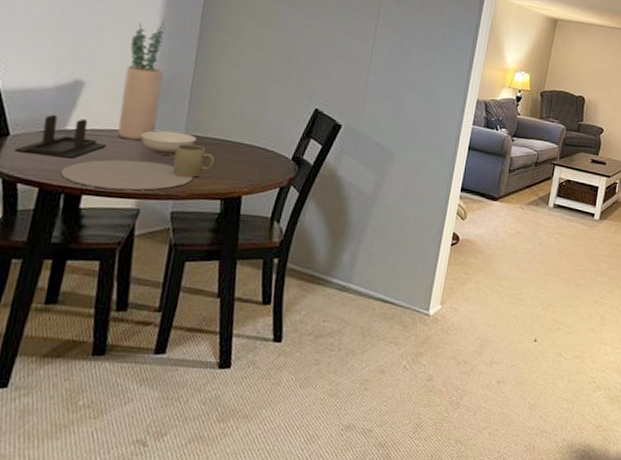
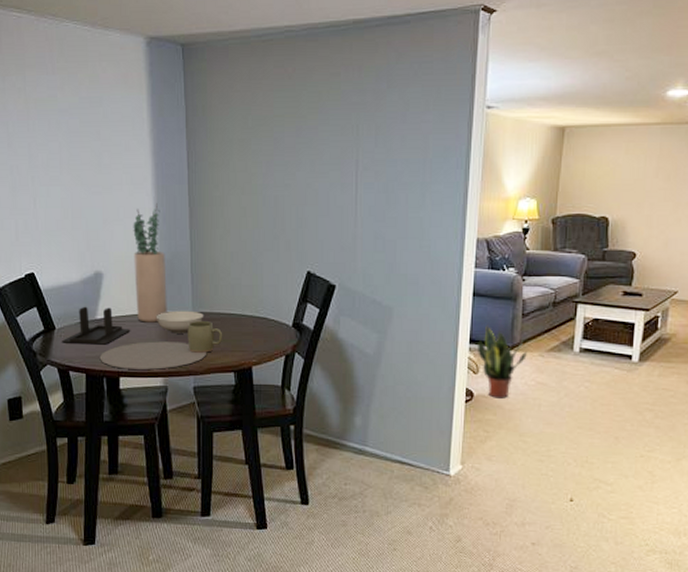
potted plant: none [467,176,510,244] -> present [478,325,527,399]

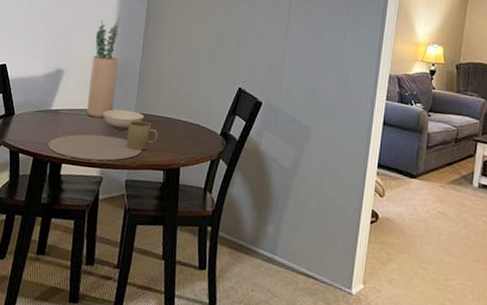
napkin holder: present [62,306,130,345] -> none [18,97,78,133]
potted plant: present [478,325,527,399] -> none [384,153,430,224]

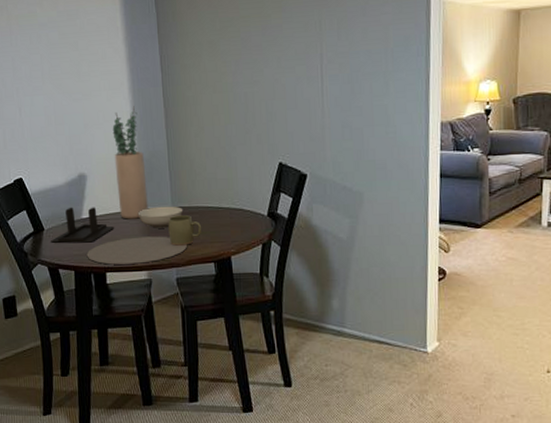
napkin holder: none [18,97,78,133] -> present [51,207,114,243]

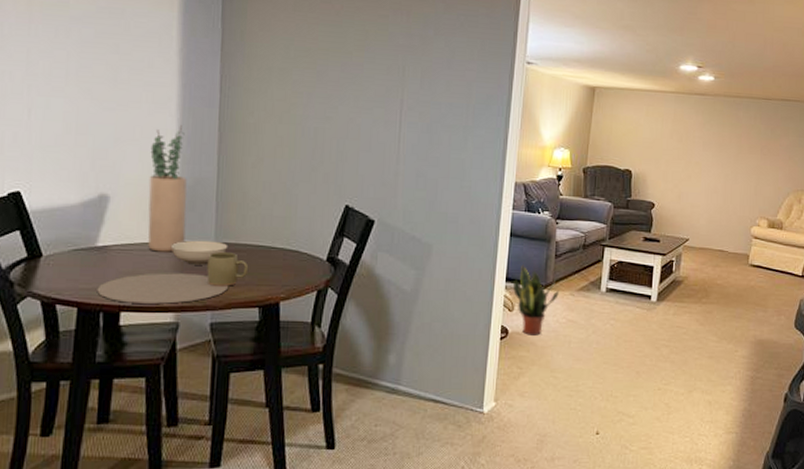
napkin holder: present [51,207,114,243] -> none [50,231,138,276]
potted plant: none [447,205,496,275] -> present [513,264,559,336]

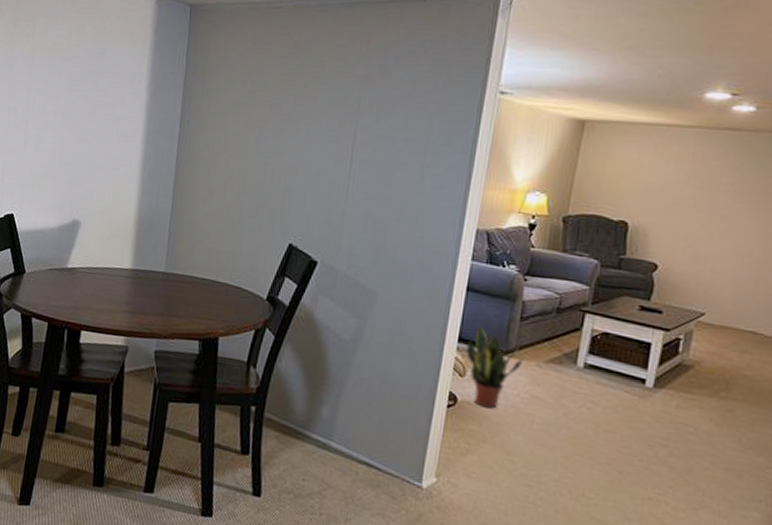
placemat: present [97,273,228,305] -> none [64,296,173,329]
vase: present [147,125,187,252] -> none [108,157,147,279]
bowl: present [170,240,228,265] -> none [126,268,176,294]
mug: present [207,251,249,286] -> none [155,281,193,317]

